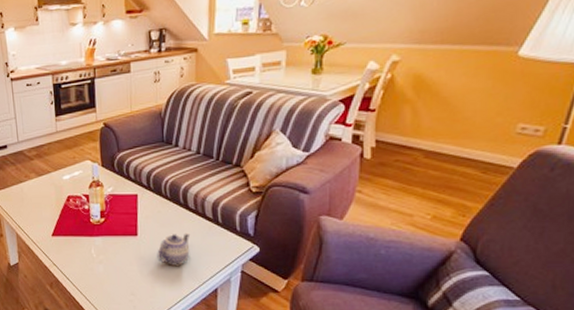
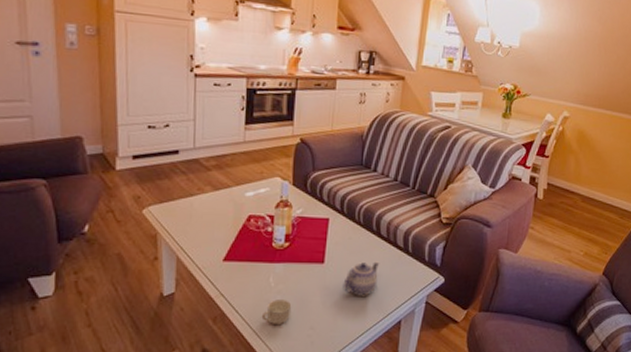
cup: none [88,269,113,291] -> present [261,300,292,325]

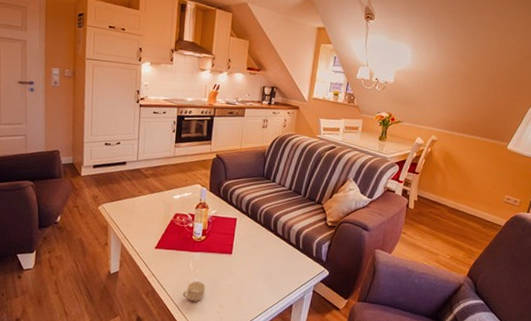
teapot: present [343,261,380,296] -> none [246,255,276,283]

